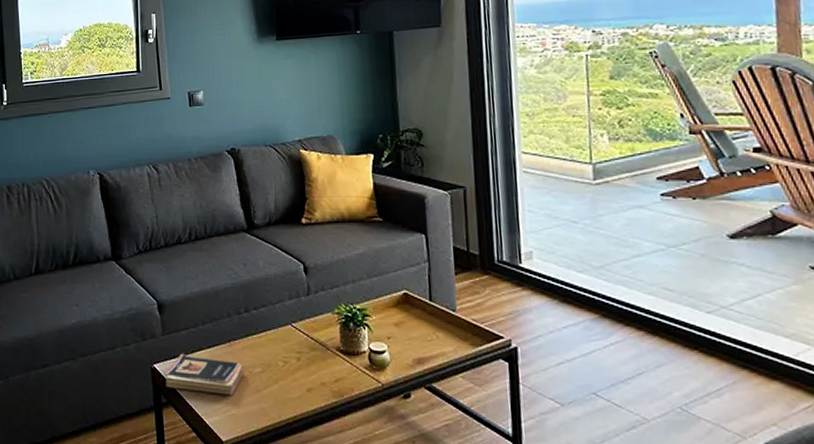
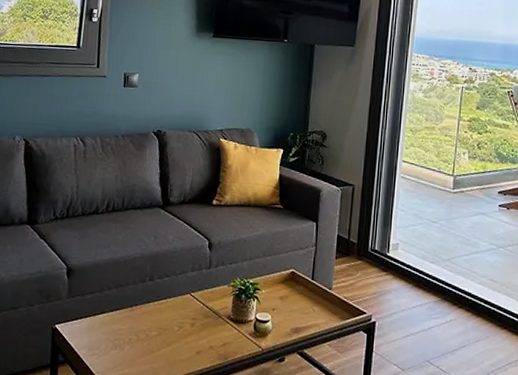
book: present [164,353,244,397] -> none [65,315,142,357]

